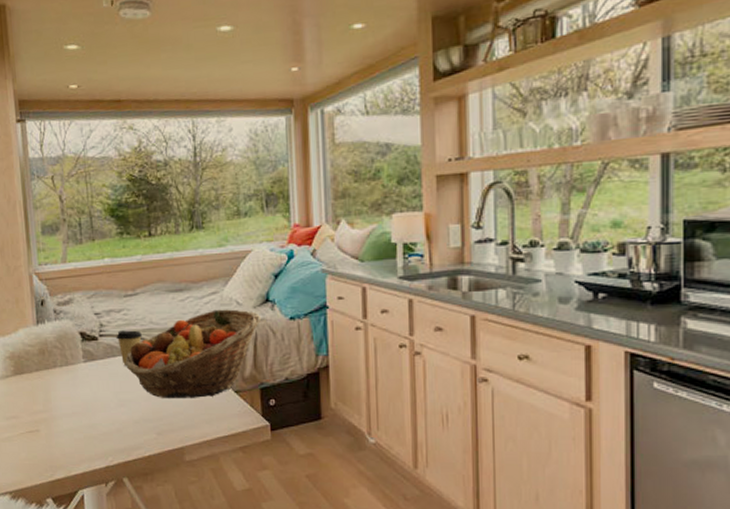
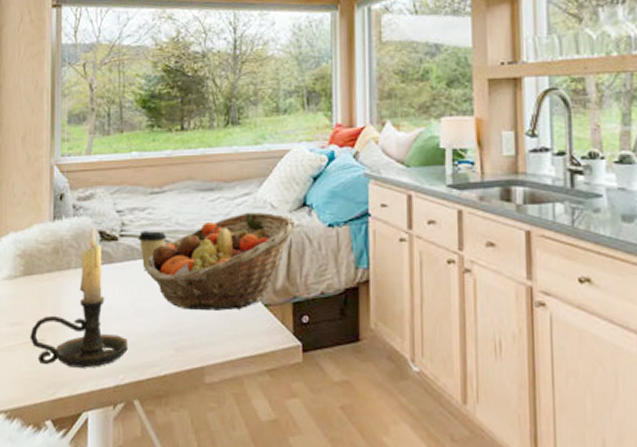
candle holder: none [25,328,114,453] -> present [30,226,128,368]

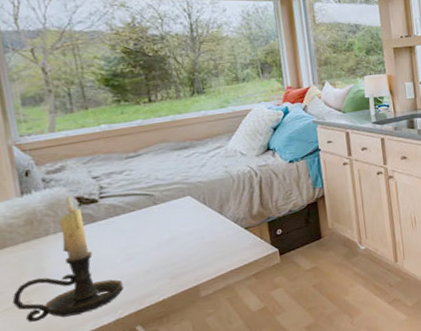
coffee cup: present [138,231,167,272] -> none [119,188,149,223]
fruit basket: present [146,212,296,311] -> none [131,159,264,246]

